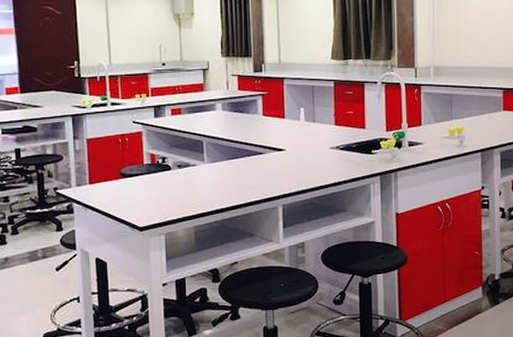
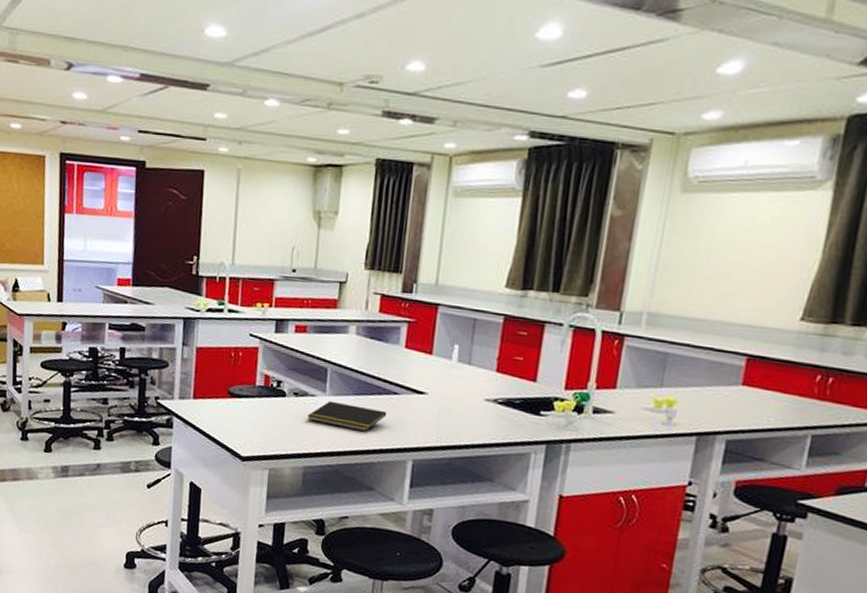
notepad: none [191,167,257,189] -> present [306,400,387,432]

